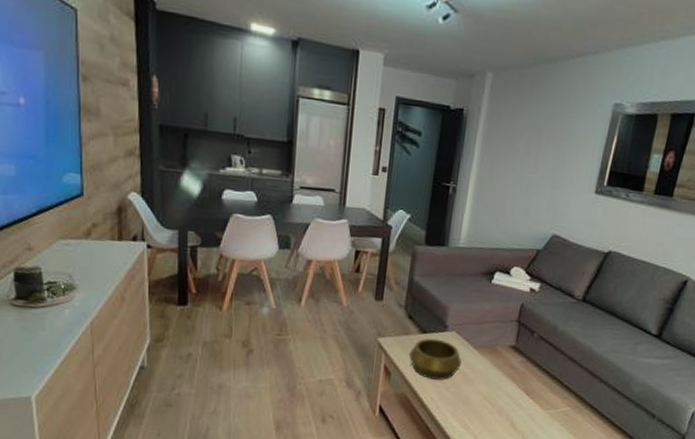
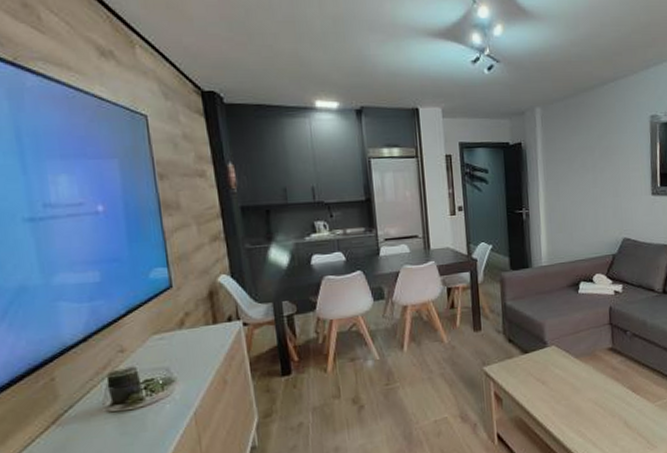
decorative bowl: present [409,338,462,380] -> none [516,356,566,397]

